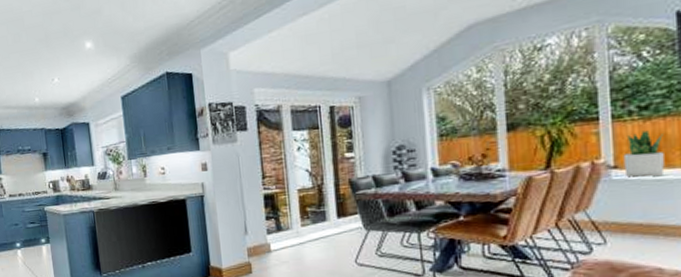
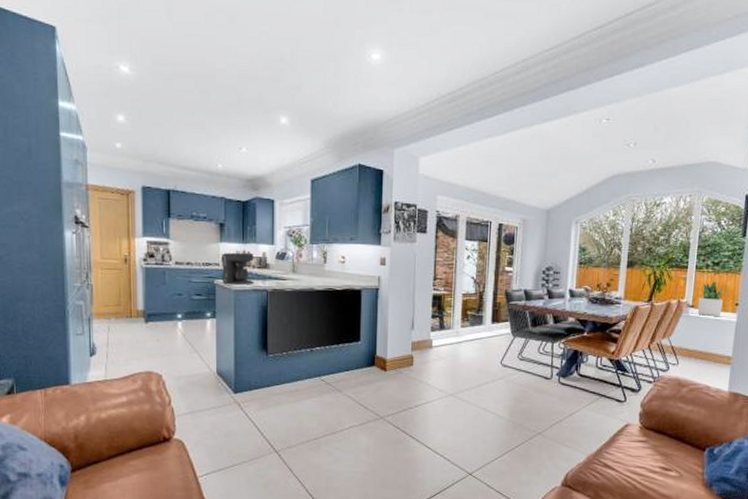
coffee maker: none [48,176,80,211] -> present [222,252,254,286]

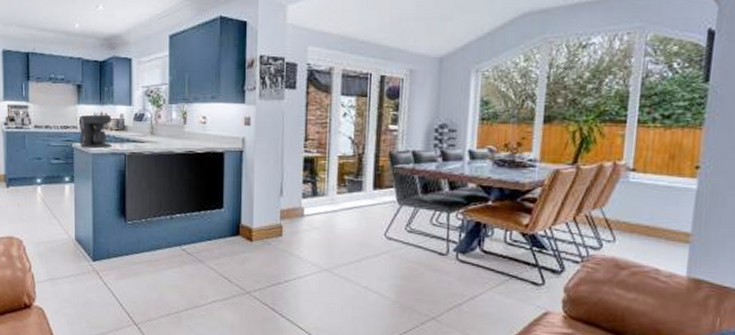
planter: present [697,281,725,317] -> none [641,138,679,184]

